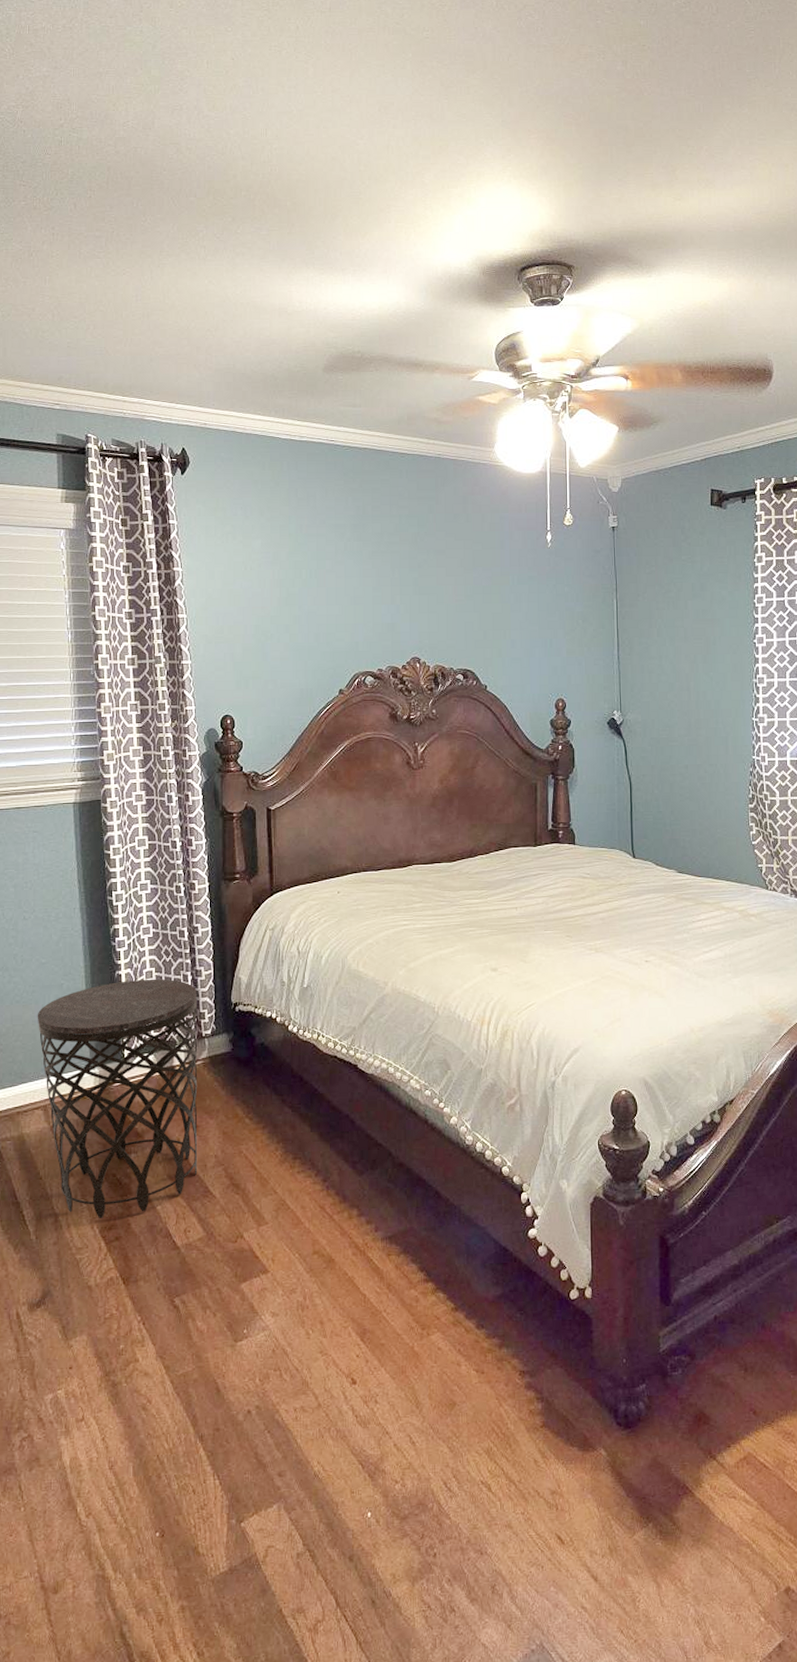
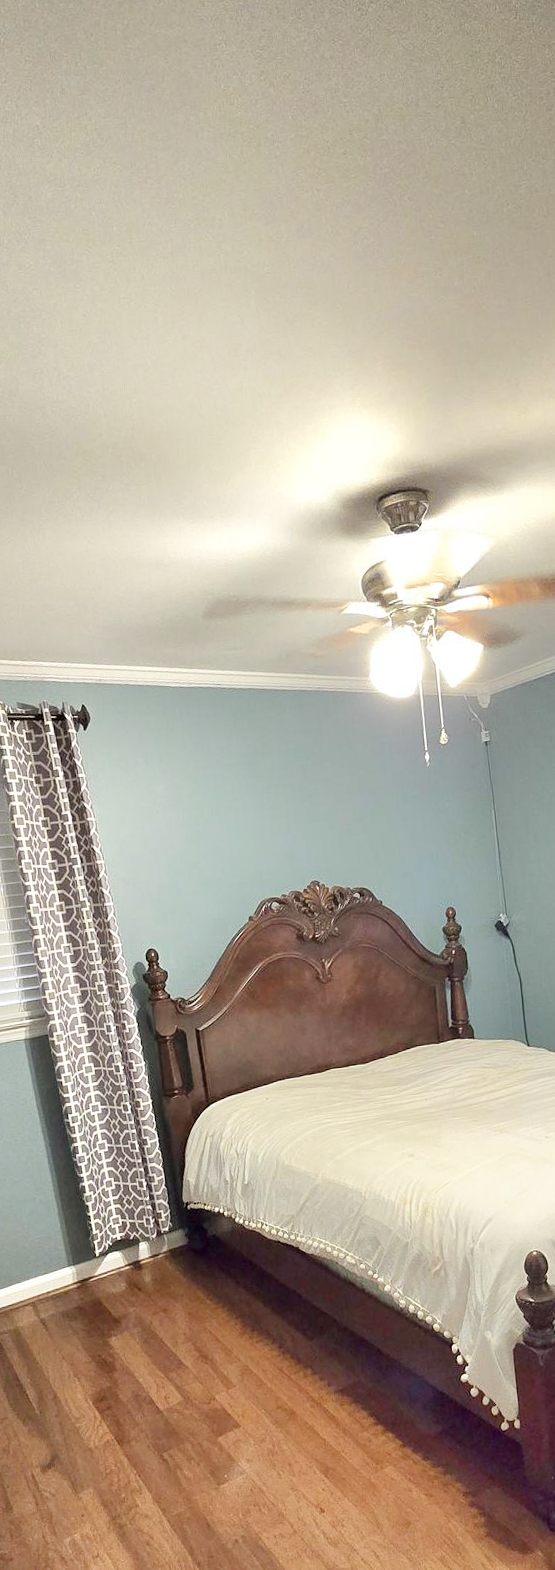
side table: present [37,979,198,1218] -> none [16,1186,171,1393]

